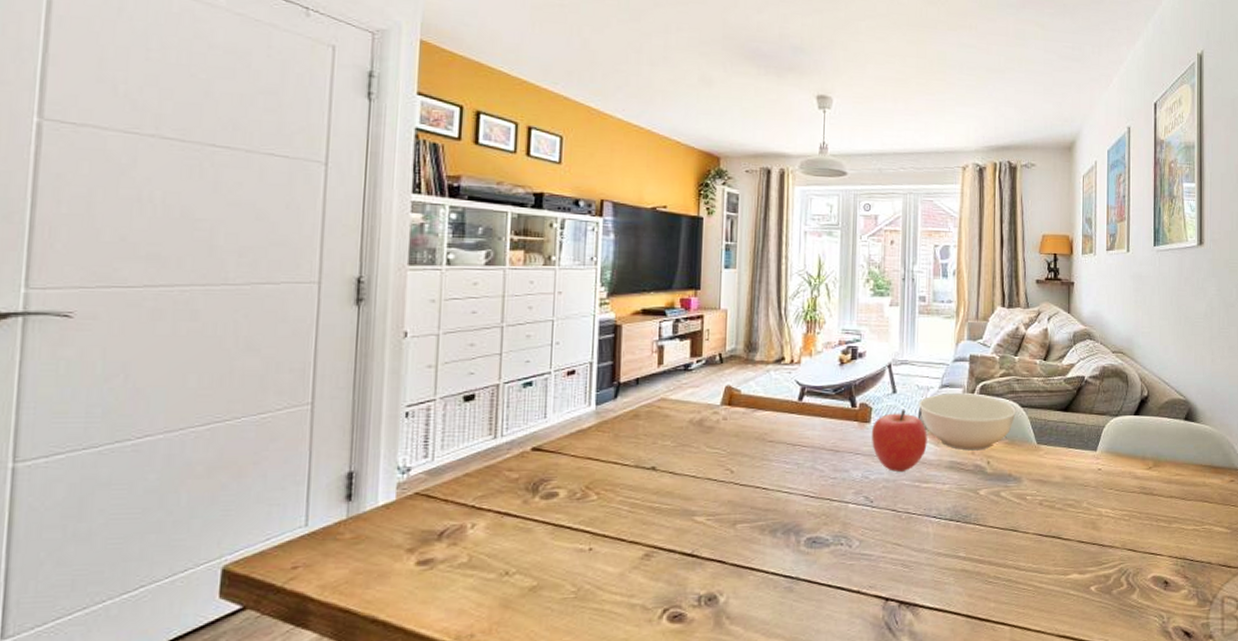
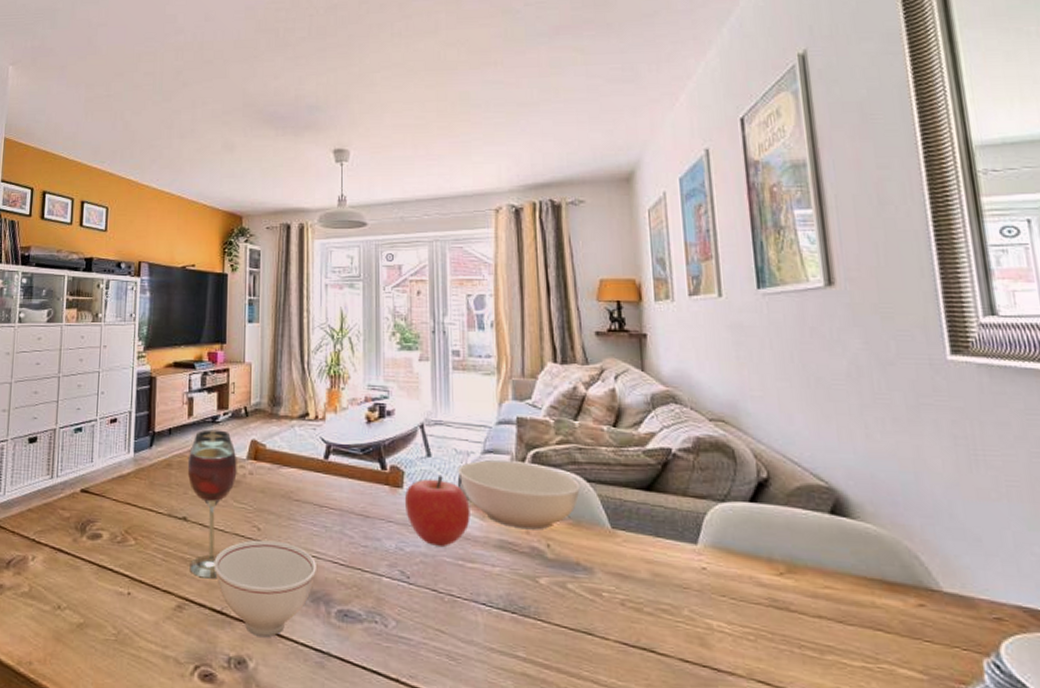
wineglass: none [656,378,711,525] -> present [187,429,237,579]
bowl: none [684,481,789,573] -> present [213,539,318,638]

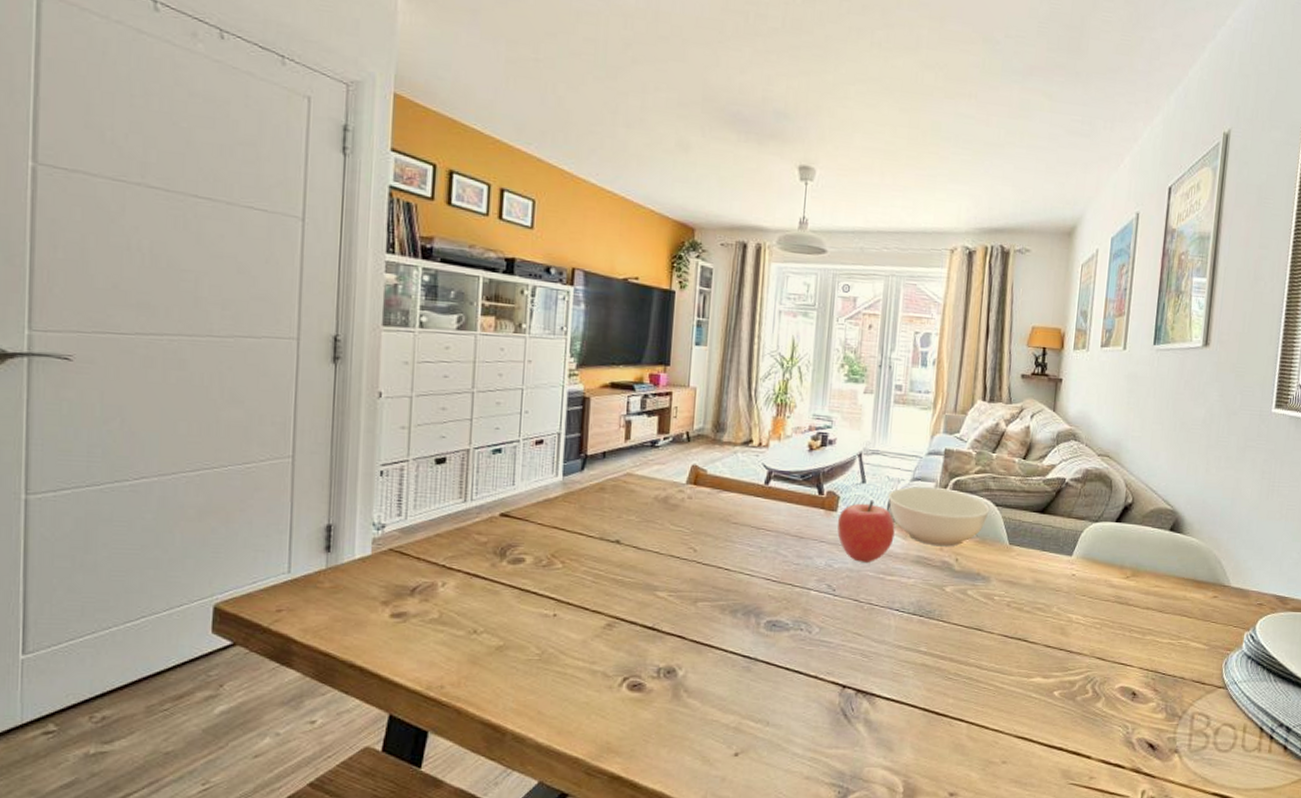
wineglass: present [187,429,237,579] -> none [621,454,676,598]
bowl: present [213,539,318,638] -> none [646,560,751,649]

